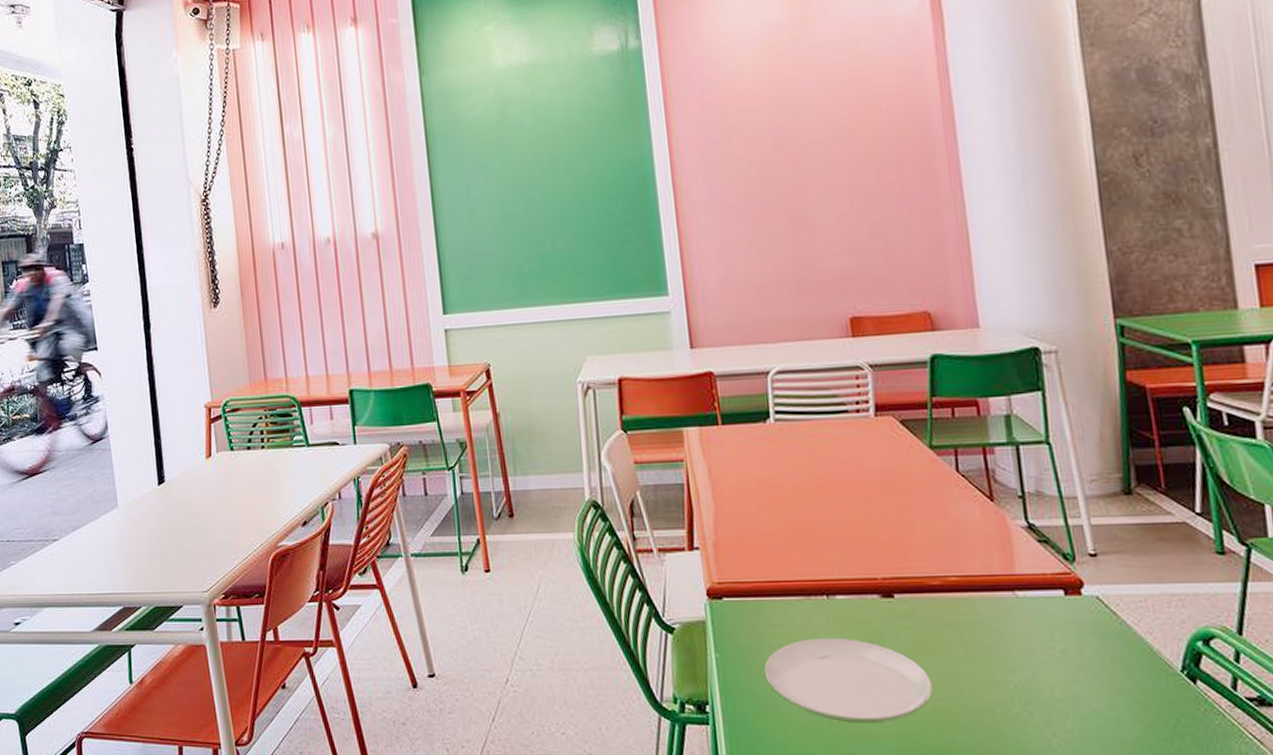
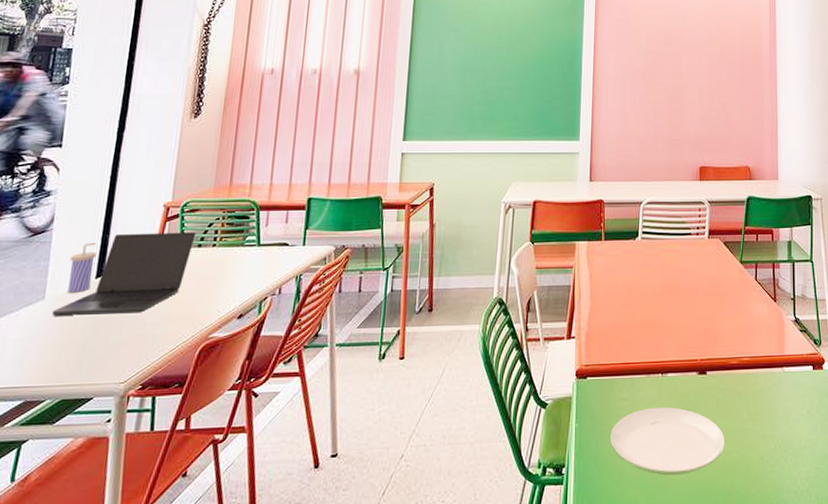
laptop: none [127,433,243,523] -> present [52,232,196,316]
beverage cup: none [131,449,156,500] -> present [68,243,97,293]

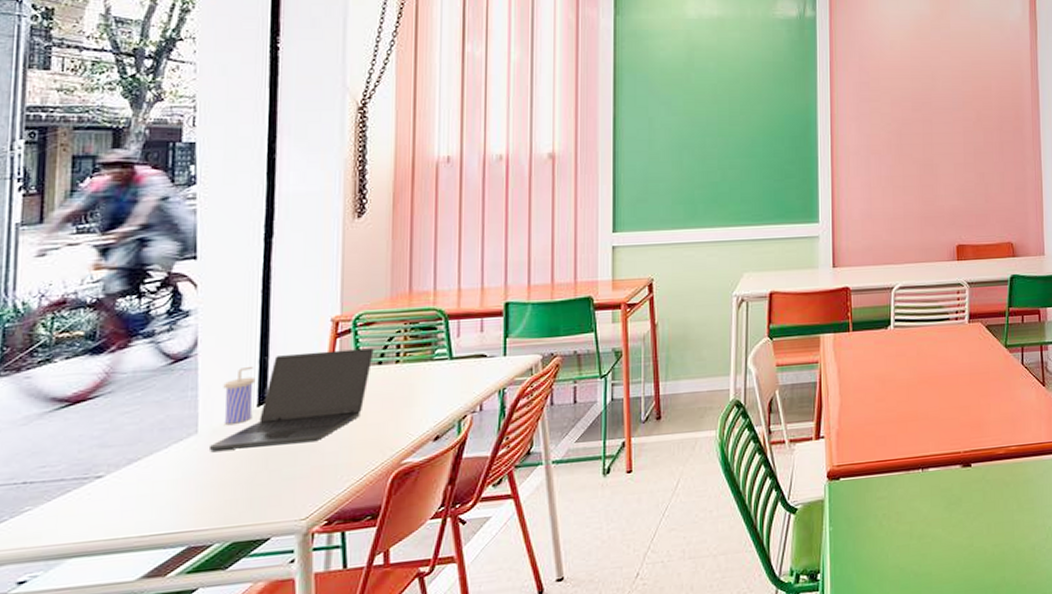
plate: present [610,406,725,475] -> none [868,503,993,573]

